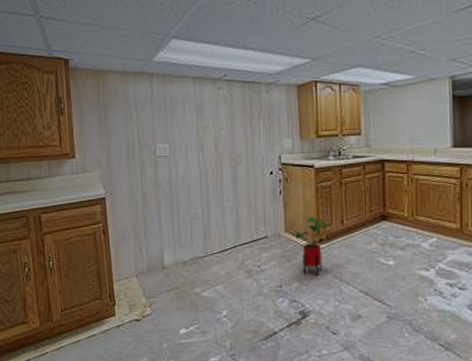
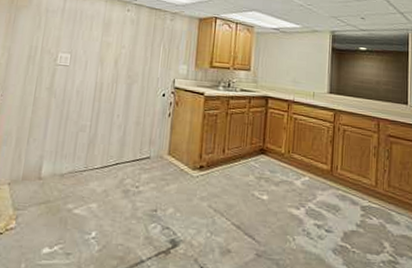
house plant: present [291,216,329,276] -> none [173,142,211,203]

